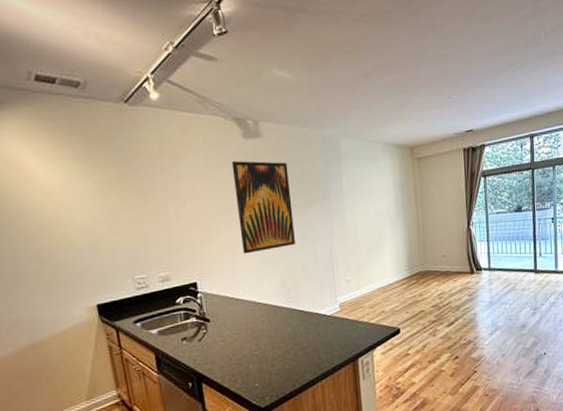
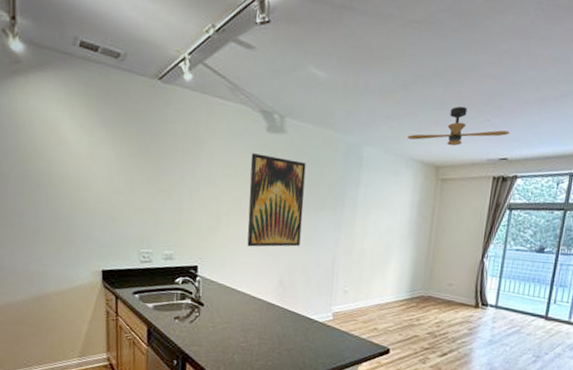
ceiling fan: none [378,87,470,126] -> present [407,106,510,146]

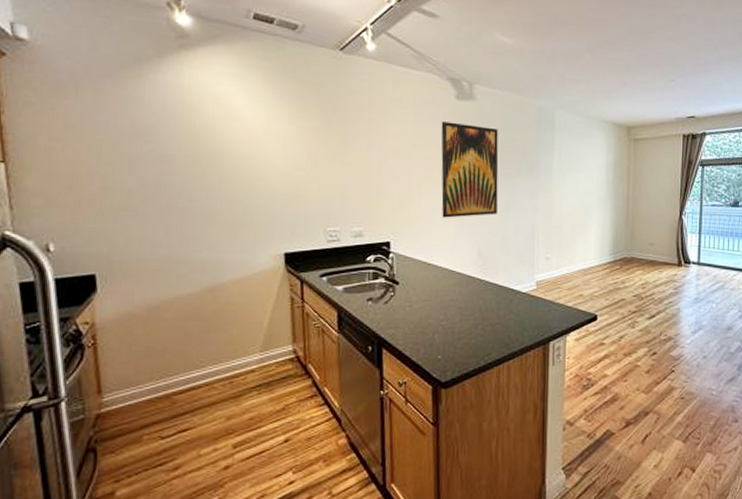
ceiling fan: present [407,106,510,146] -> none [597,67,694,107]

